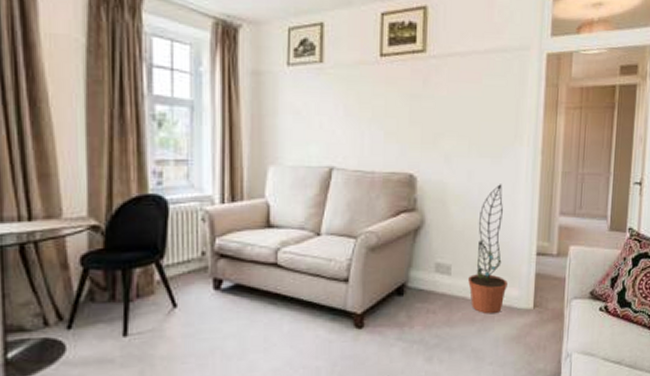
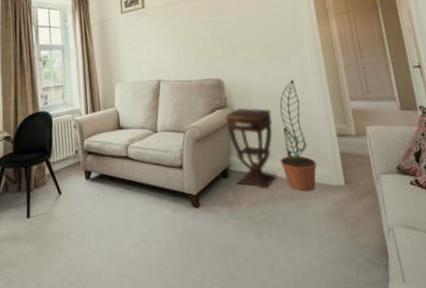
side table: none [411,213,468,311] -> present [225,108,278,190]

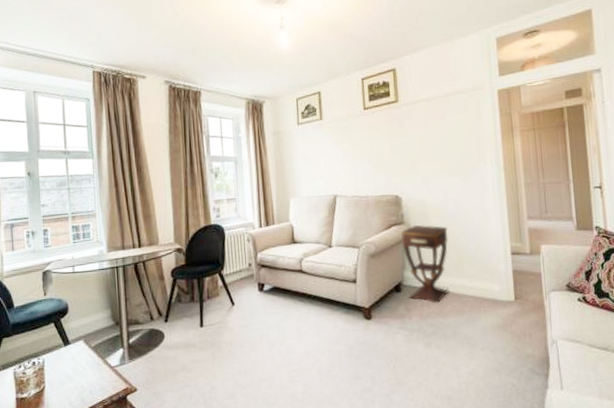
decorative plant: present [280,79,317,192] -> none [454,197,489,306]

